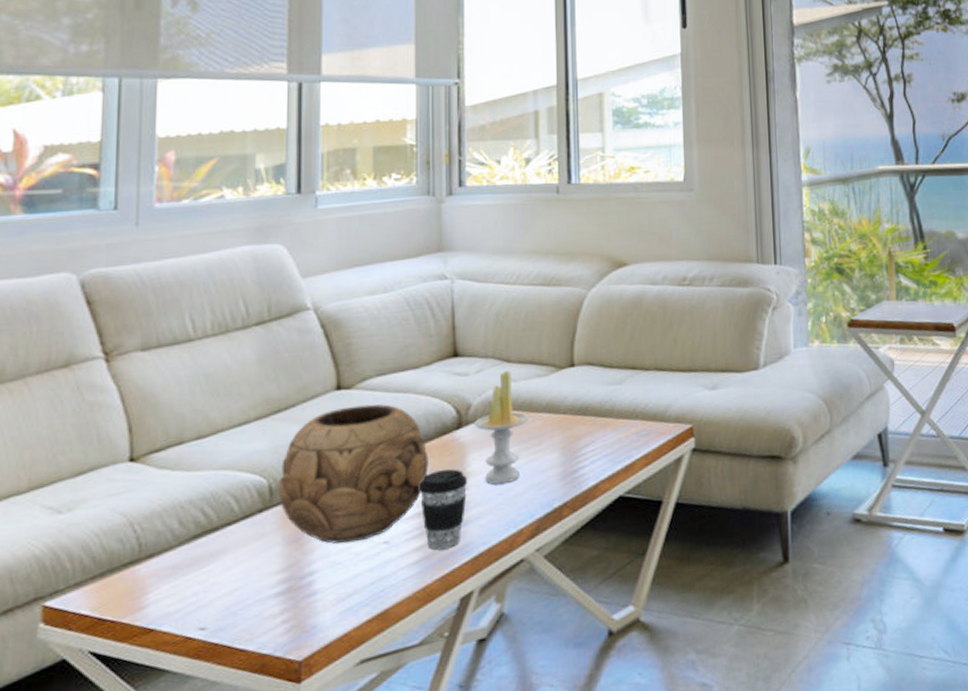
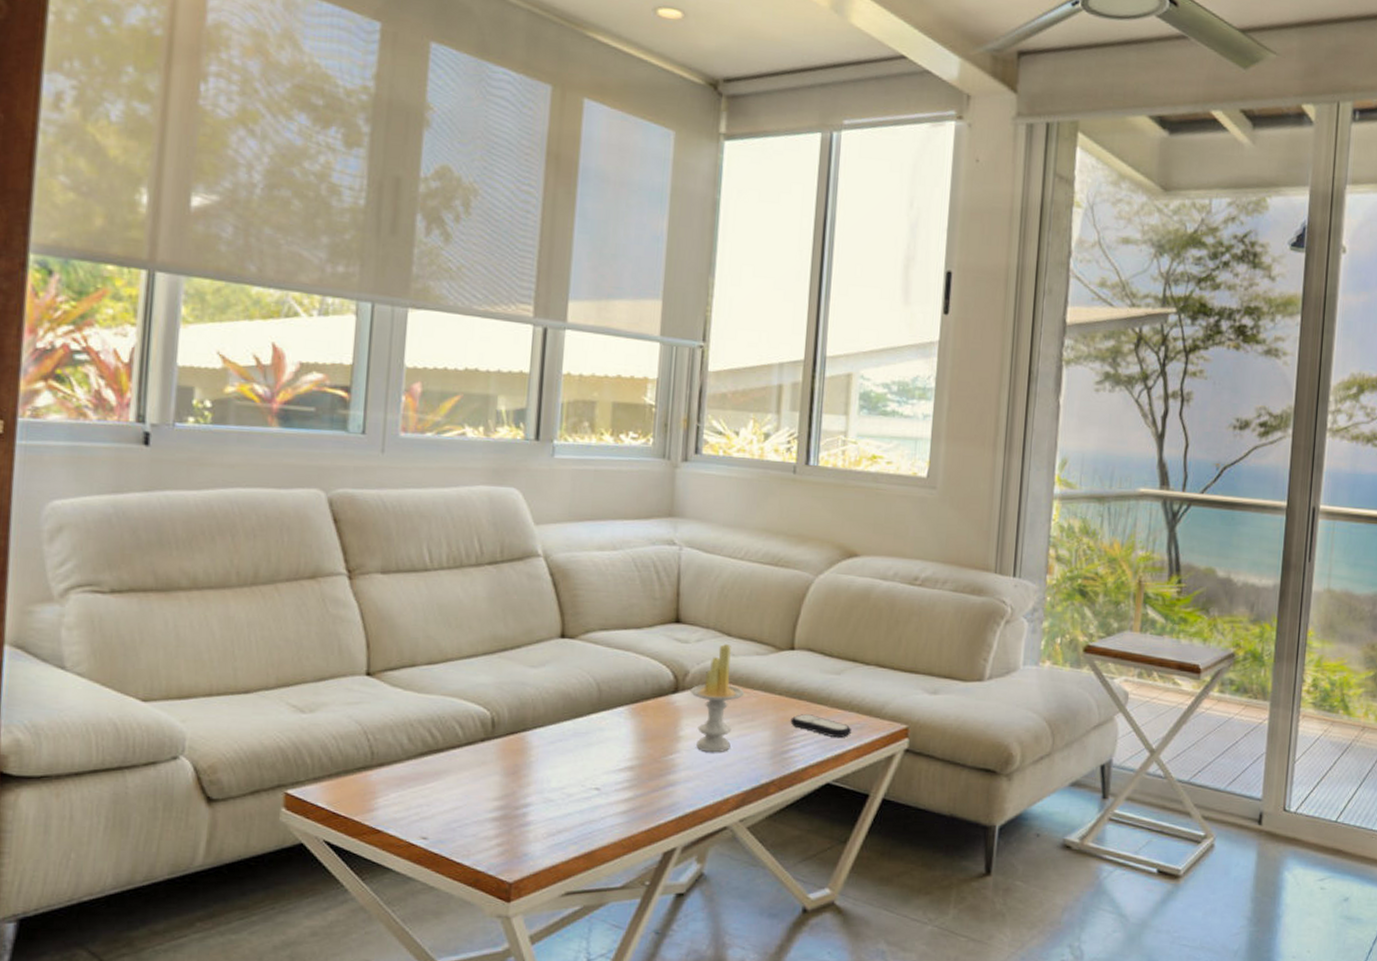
decorative bowl: present [278,404,429,544] -> none [500,655,644,784]
coffee cup: present [419,469,468,551] -> none [632,730,680,805]
remote control: none [577,429,638,449] -> present [790,714,851,737]

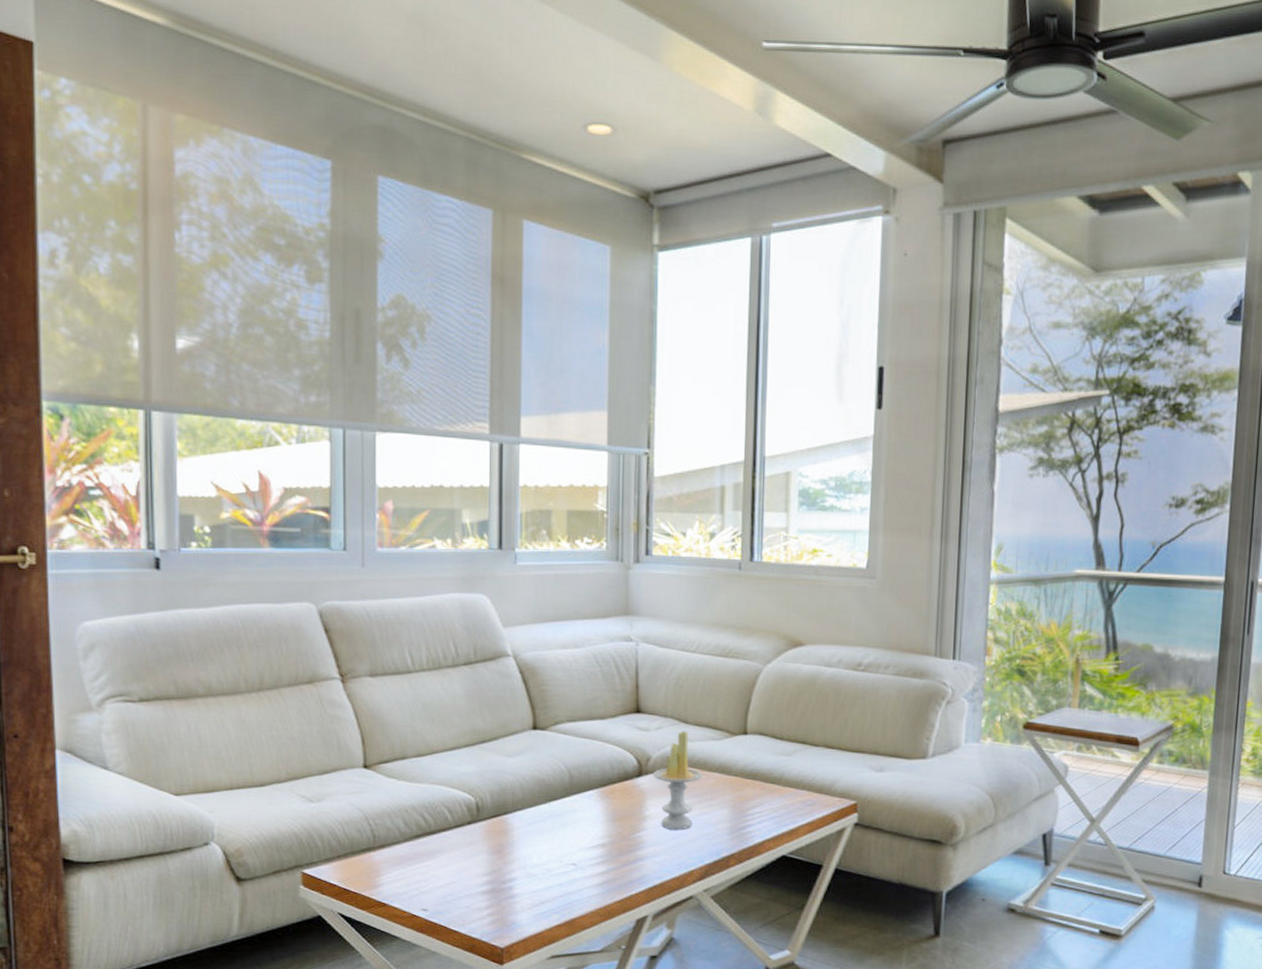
remote control: present [790,714,851,737] -> none [746,793,803,814]

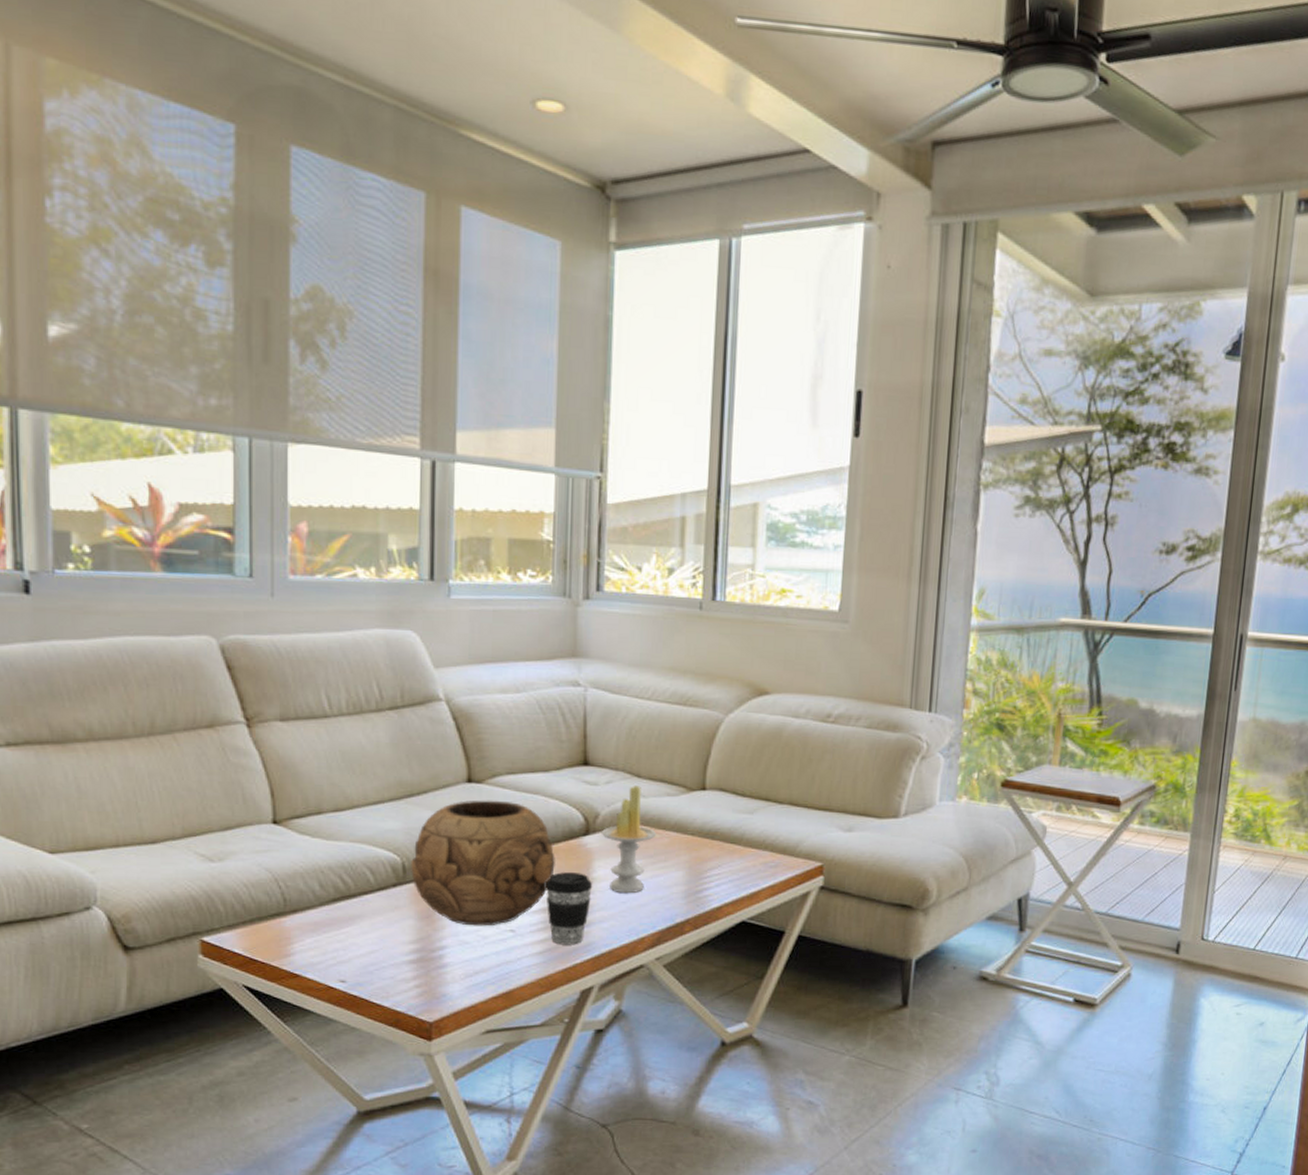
decorative bowl: none [484,745,612,860] -> present [411,800,555,926]
coffee cup: none [602,811,646,878] -> present [545,872,593,945]

